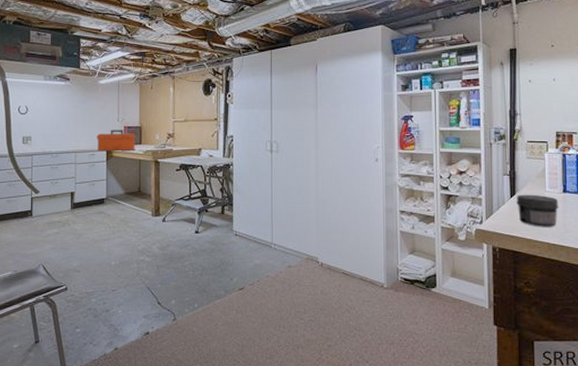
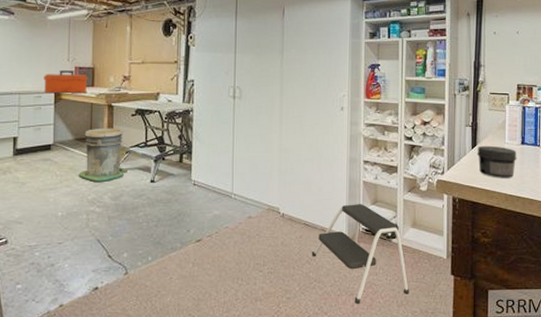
bucket: none [129,182,173,234] -> present [78,128,127,183]
step stool: none [351,253,452,353] -> present [311,204,410,304]

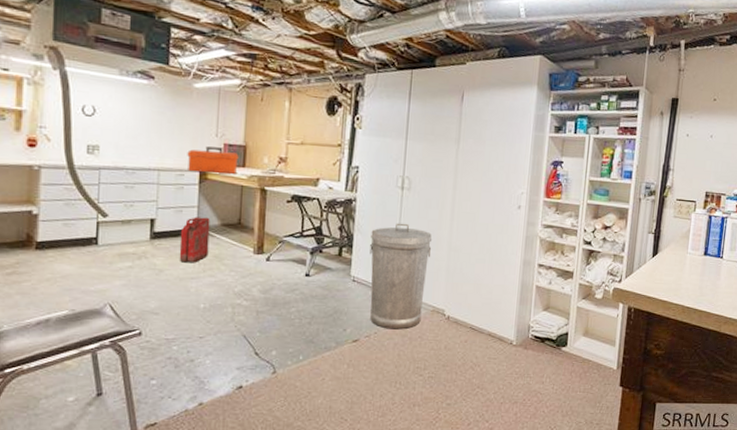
fuel can: none [38,133,65,175] -> present [179,217,210,263]
bucket: present [78,128,127,183] -> none [224,213,280,274]
trash can: none [208,129,264,229] -> present [369,223,433,330]
step stool: present [311,204,410,304] -> none [476,309,576,412]
jar: present [476,145,517,178] -> none [657,254,698,290]

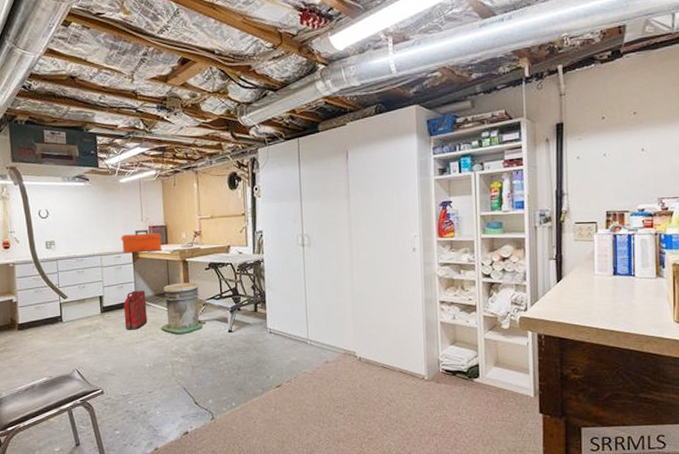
bucket: none [224,213,280,274] -> present [161,282,206,335]
trash can: present [369,223,433,330] -> none [280,276,337,374]

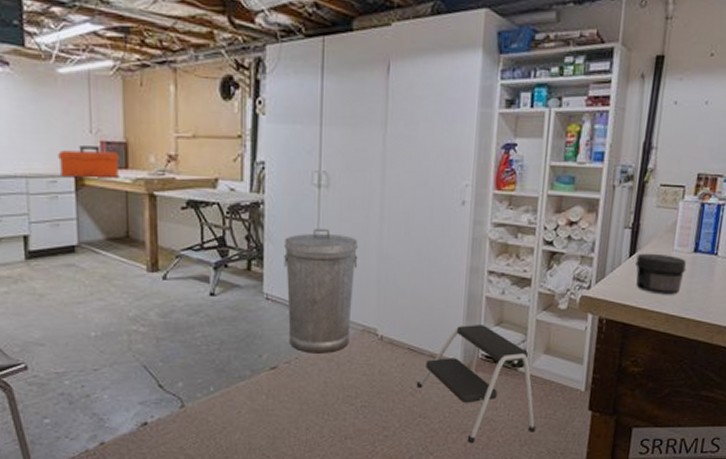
fuel can: present [123,290,148,330] -> none [59,231,95,286]
bucket: present [161,282,206,335] -> none [114,224,179,296]
trash can: none [280,276,337,374] -> present [284,228,359,354]
step stool: none [391,345,496,443] -> present [416,325,536,443]
jar: none [562,278,609,312] -> present [634,253,687,295]

